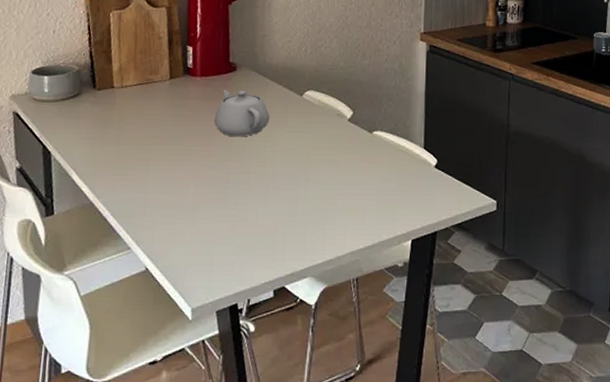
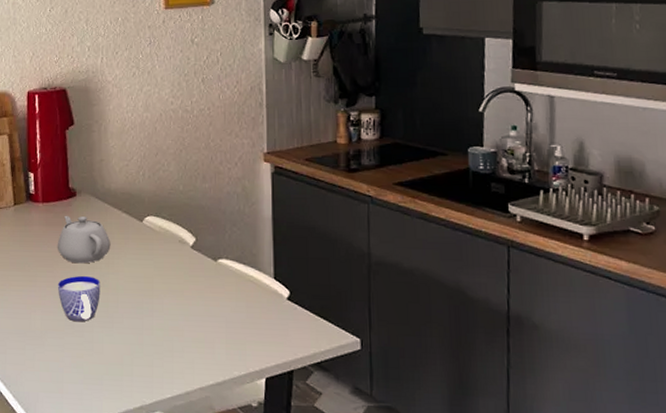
cup: none [212,148,258,195] -> present [57,275,101,322]

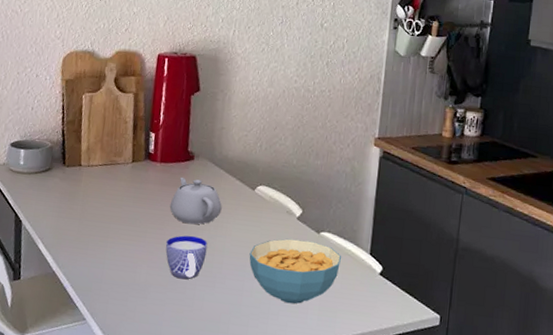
cereal bowl: none [145,269,243,339] -> present [249,238,341,304]

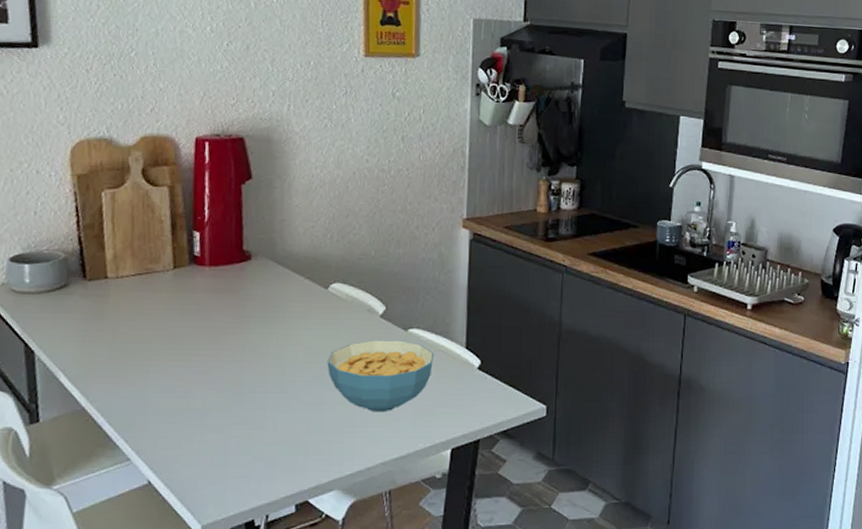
cup: present [165,235,208,279] -> none [224,347,276,399]
teapot: present [169,177,222,225] -> none [225,281,290,335]

